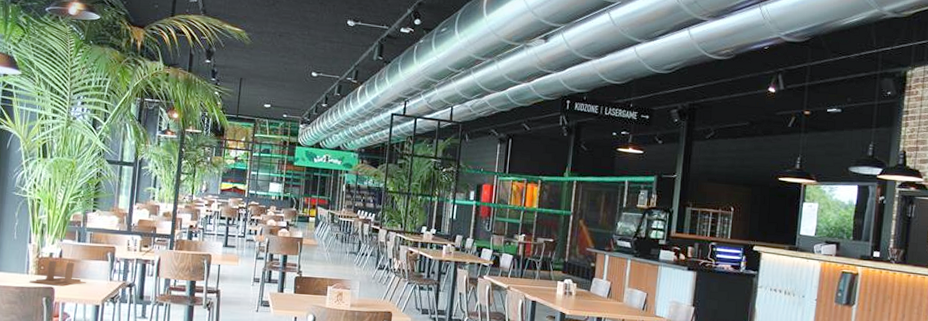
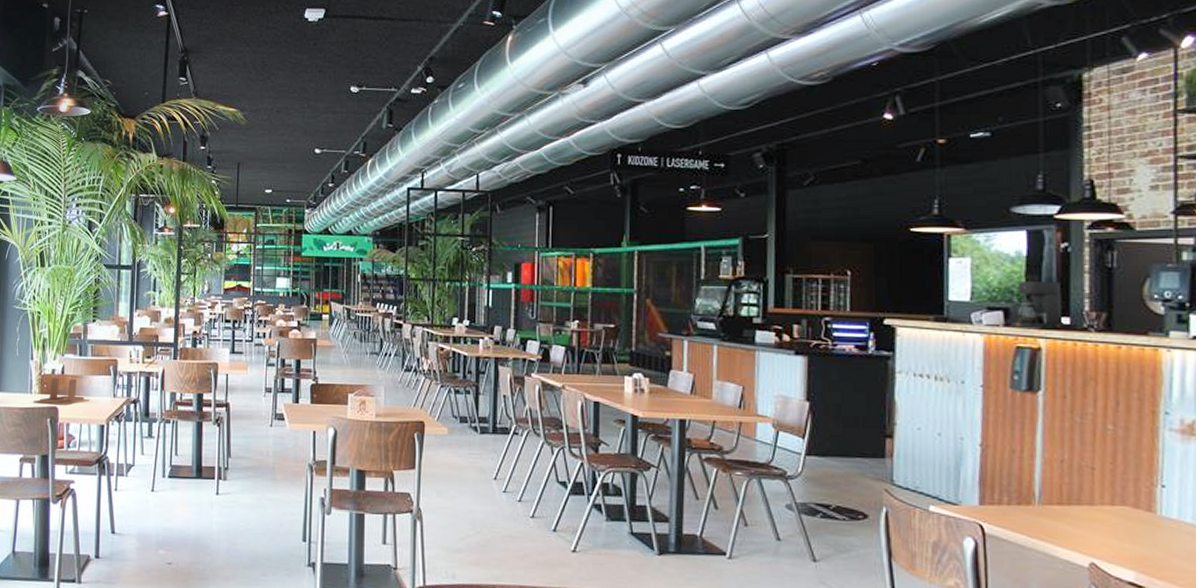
coffee maker: none [840,223,876,260] -> present [1011,282,1062,330]

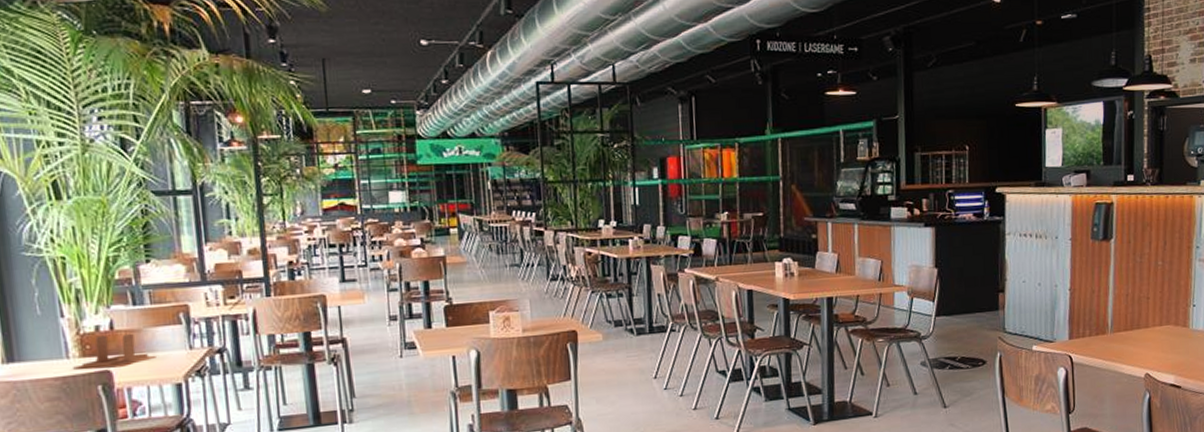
coffee maker: present [1011,282,1062,330] -> none [1092,145,1128,188]

